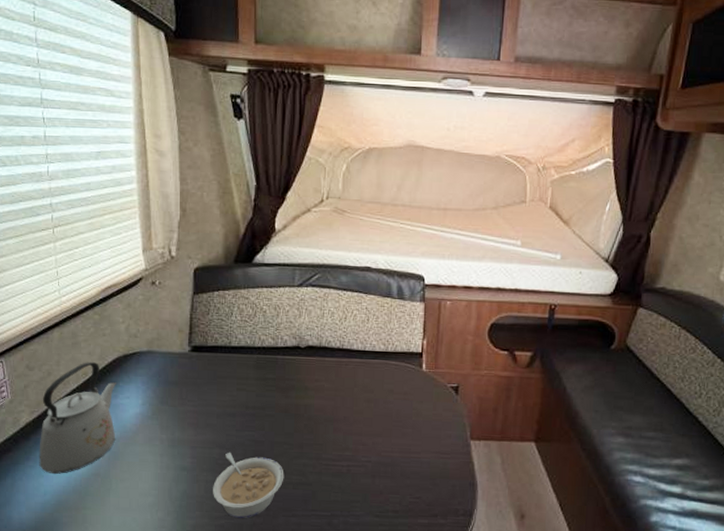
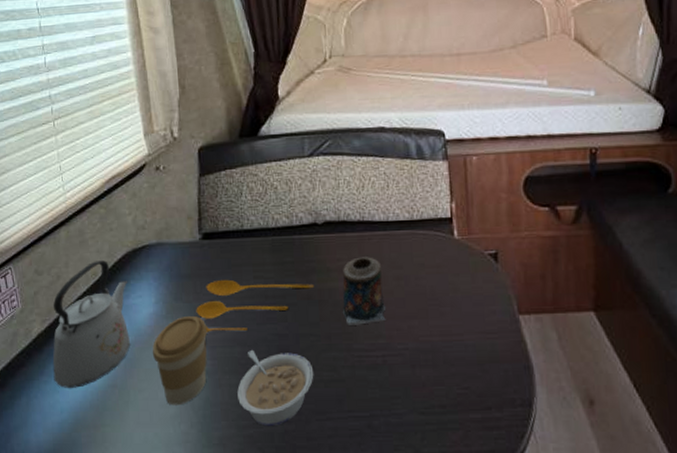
coffee cup: none [137,418,190,496] -> present [152,315,208,406]
spoon: none [180,388,292,436] -> present [196,279,315,332]
candle: none [316,379,355,438] -> present [342,257,387,325]

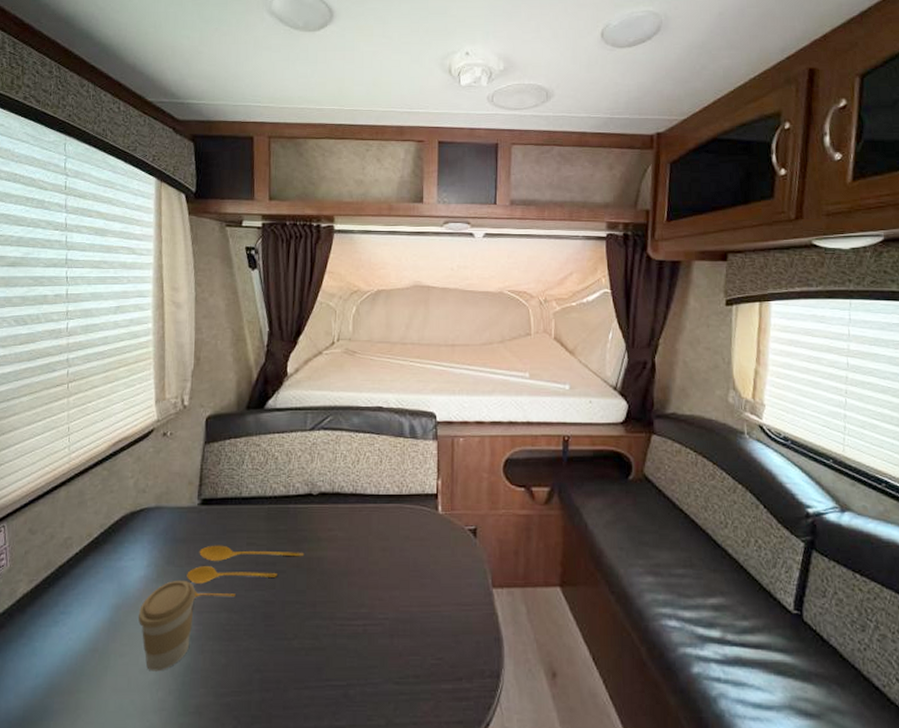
kettle: present [52,260,131,389] -> none [33,522,121,653]
legume: present [237,349,314,427] -> none [219,615,296,695]
candle: present [342,257,387,325] -> none [330,528,371,594]

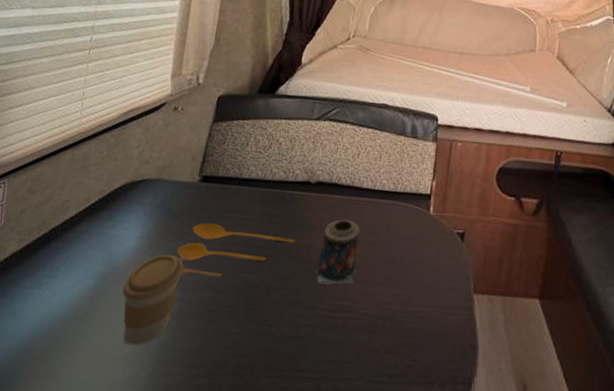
candle: none [330,528,371,594] -> present [316,219,360,285]

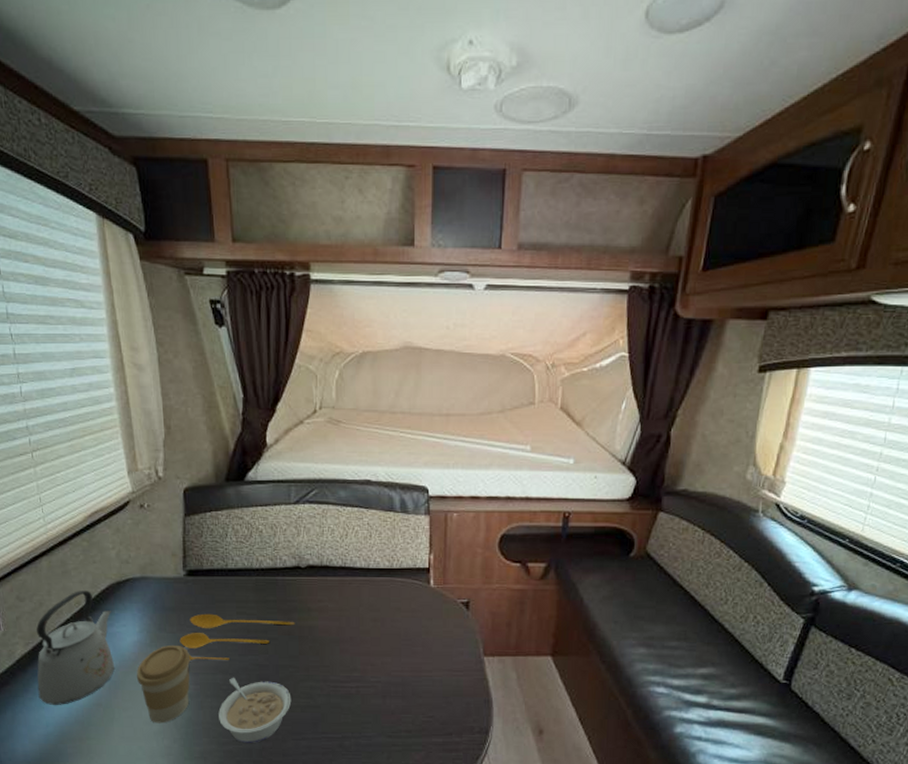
kettle: none [13,187,118,315] -> present [36,591,116,706]
legume: none [195,296,277,379] -> present [218,677,292,744]
candle: present [316,219,360,285] -> none [321,599,363,660]

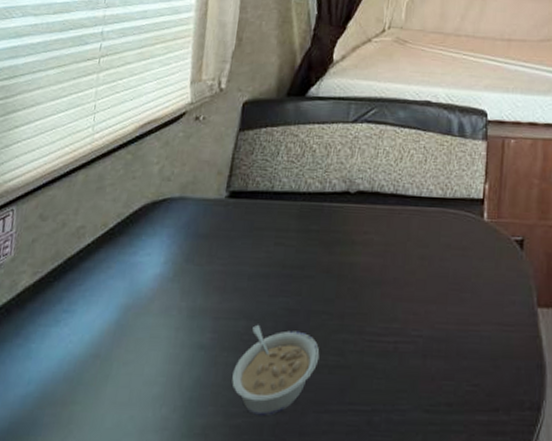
kettle: present [36,591,116,706] -> none [29,210,139,356]
coffee cup: present [137,644,191,724] -> none [148,280,215,384]
spoon: present [179,613,295,661] -> none [206,243,336,303]

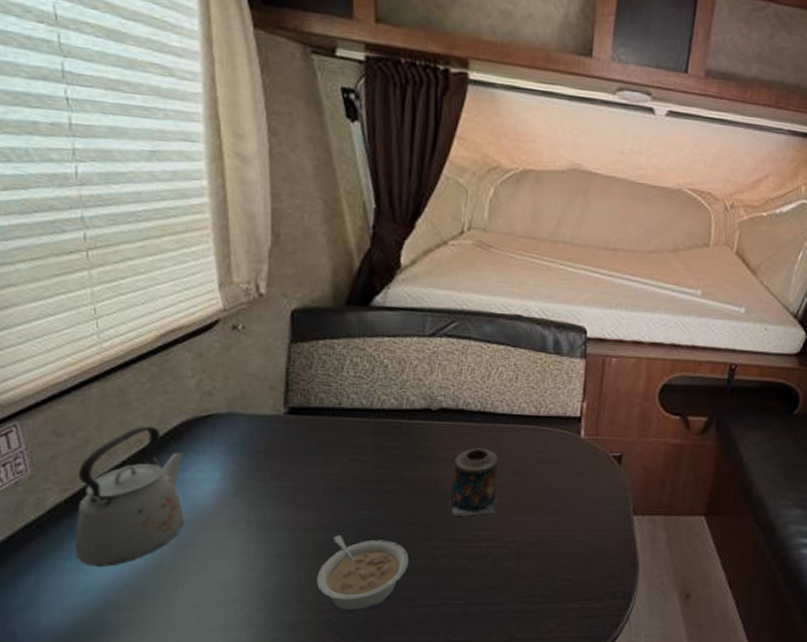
kettle: none [29,210,139,356] -> present [75,426,185,568]
candle: none [361,231,407,306] -> present [450,448,498,516]

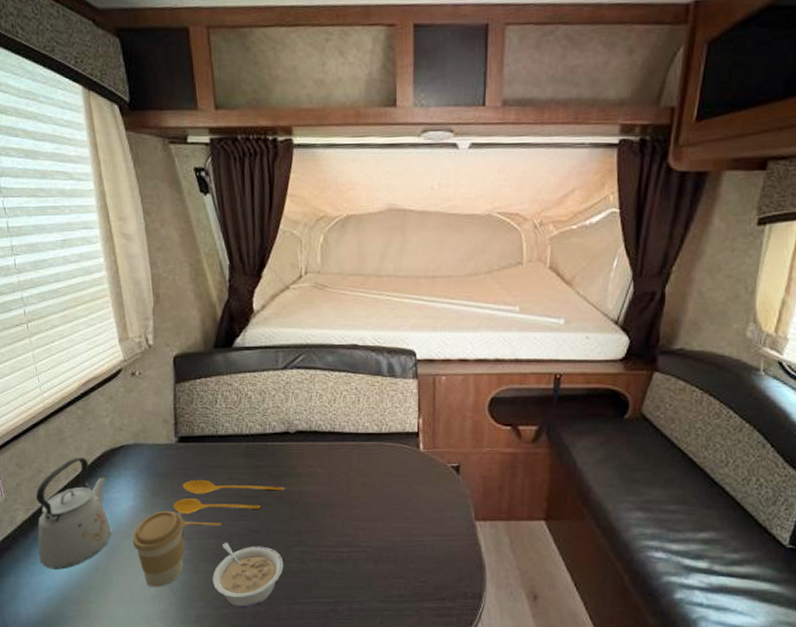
coffee cup: none [214,495,286,589] -> present [132,510,184,588]
spoon: none [273,459,420,516] -> present [173,479,286,526]
candle: present [450,448,498,516] -> none [312,464,353,524]

